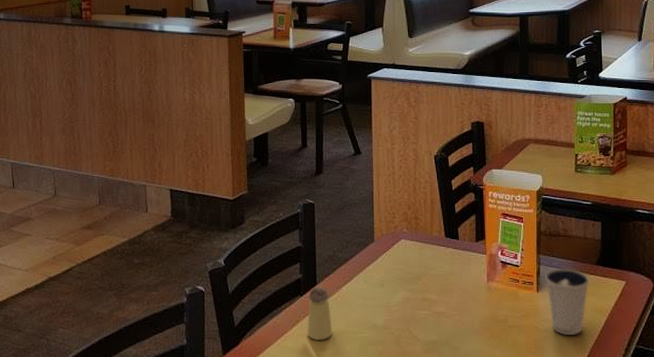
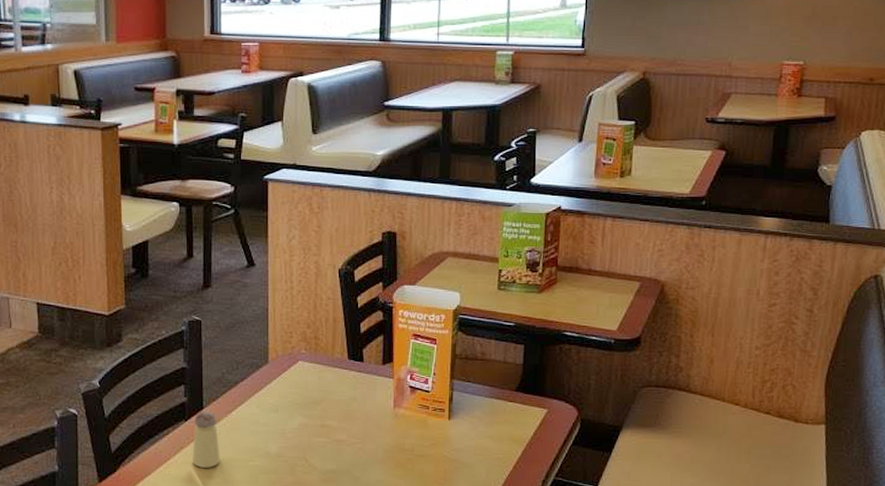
dixie cup: present [545,267,590,335] -> none [458,393,508,466]

